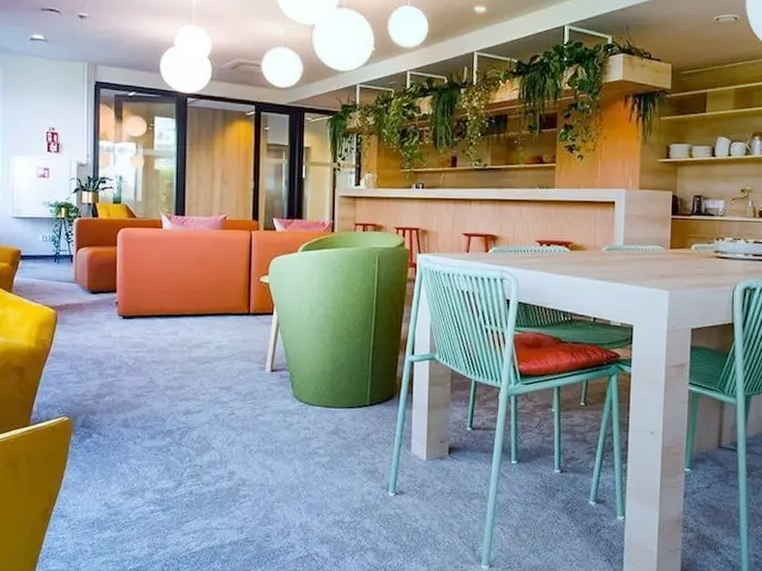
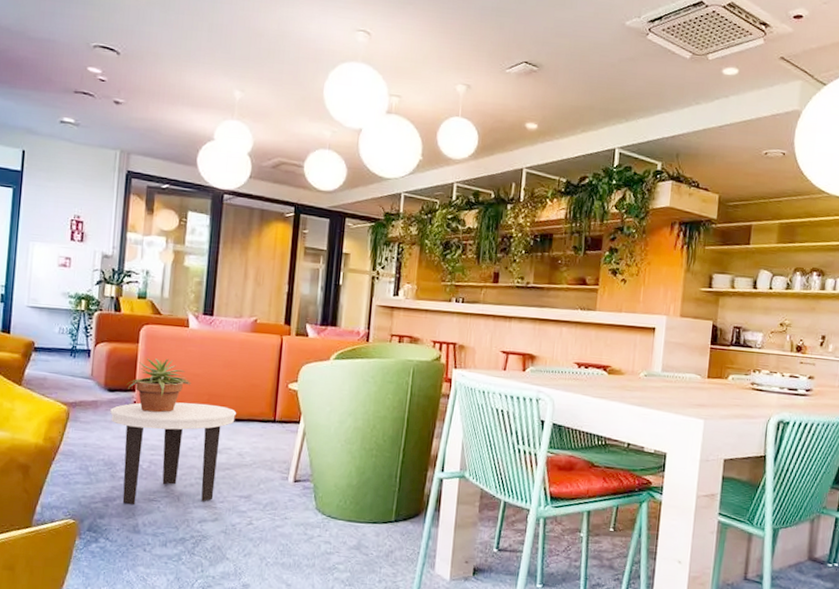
side table: none [95,300,213,401] -> present [110,402,237,505]
potted plant: none [108,259,169,312] -> present [126,358,192,413]

